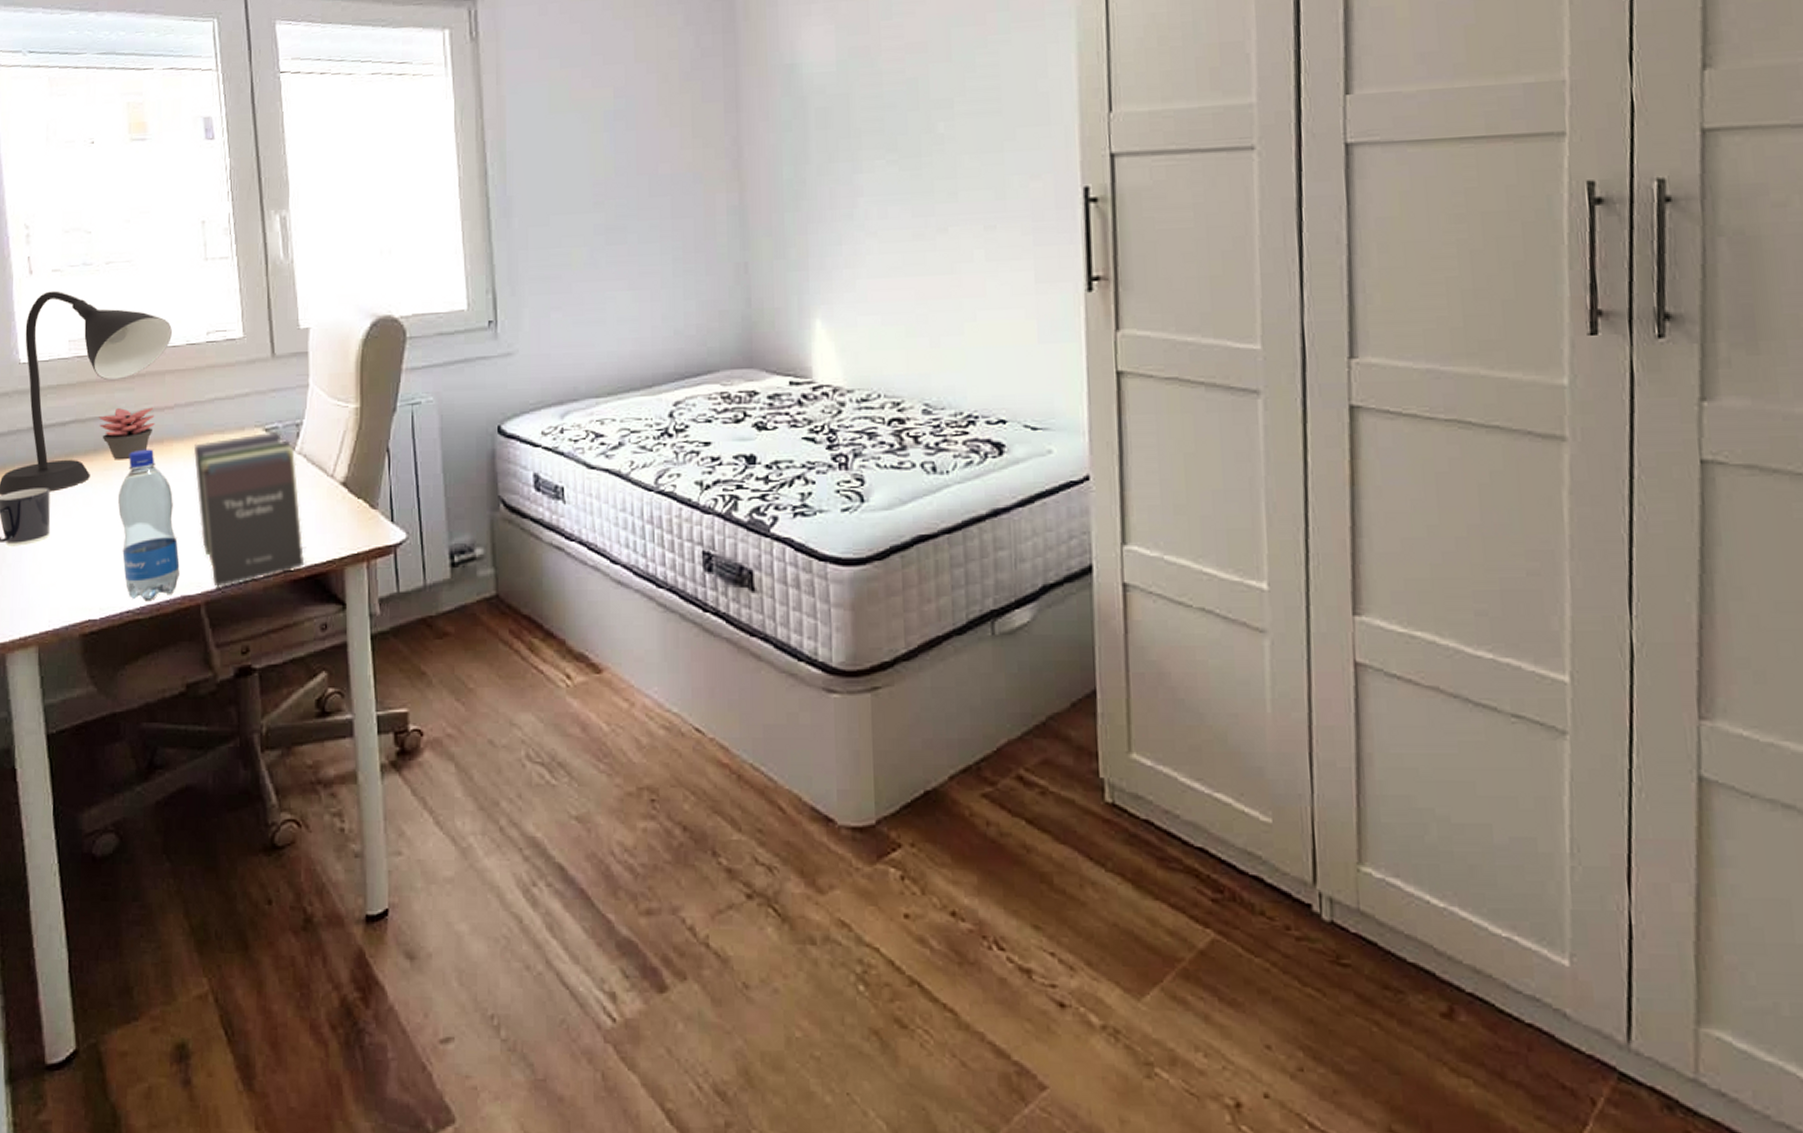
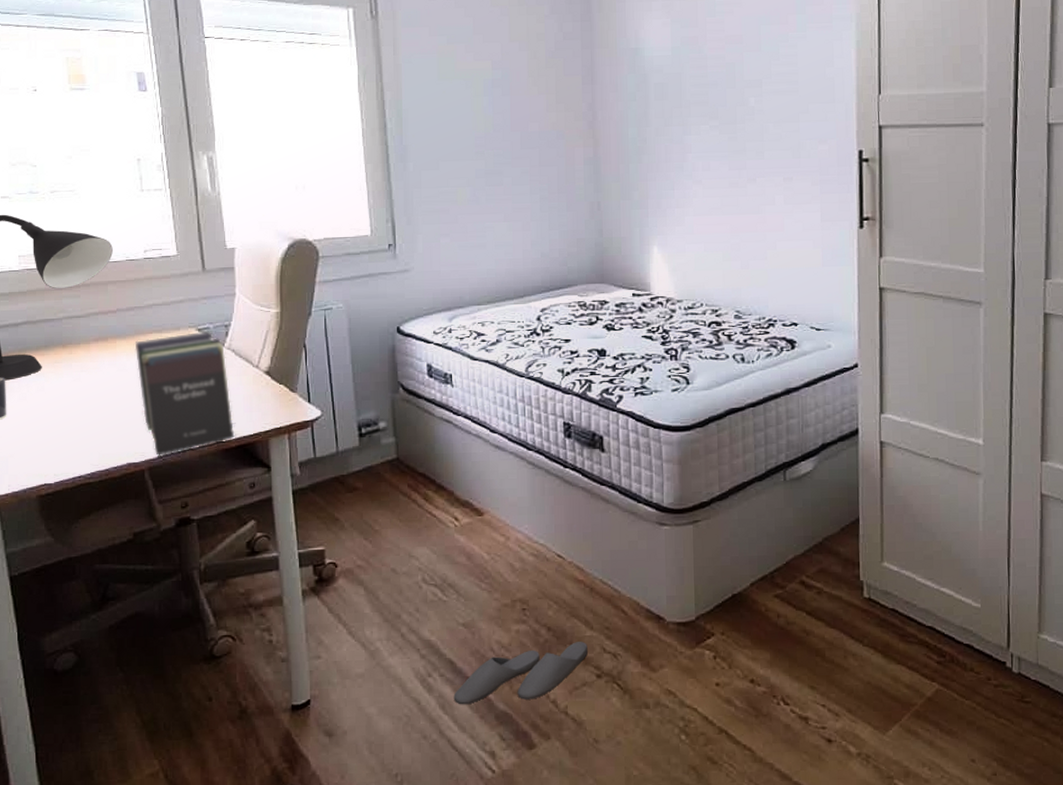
succulent plant: present [98,407,155,459] -> none [48,311,100,353]
bottle: present [118,449,180,600] -> none [68,345,125,467]
slippers: none [564,848,735,927] -> present [453,642,588,705]

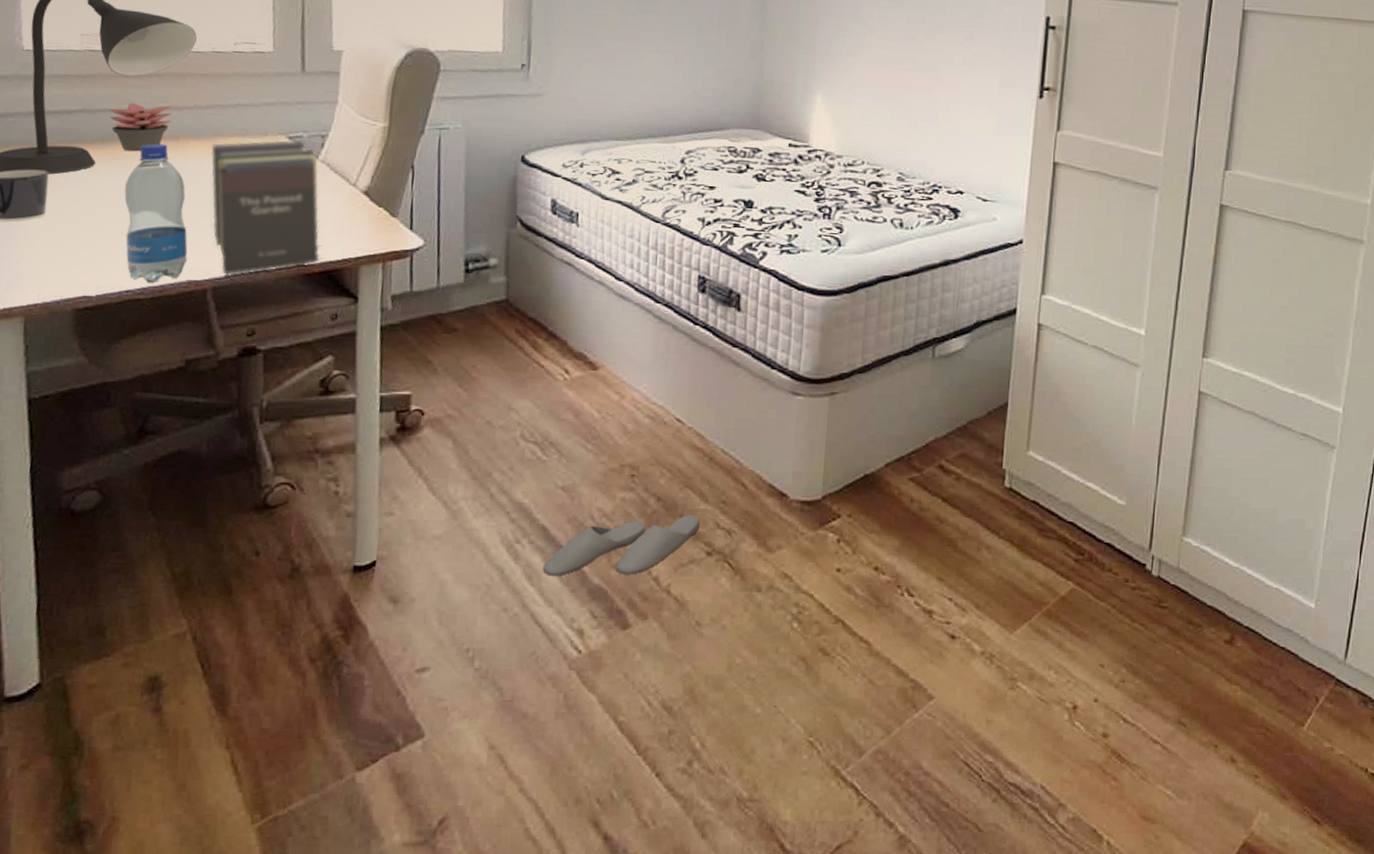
succulent plant: none [48,311,100,353] -> present [109,103,171,151]
bottle: none [68,345,125,467] -> present [124,143,188,282]

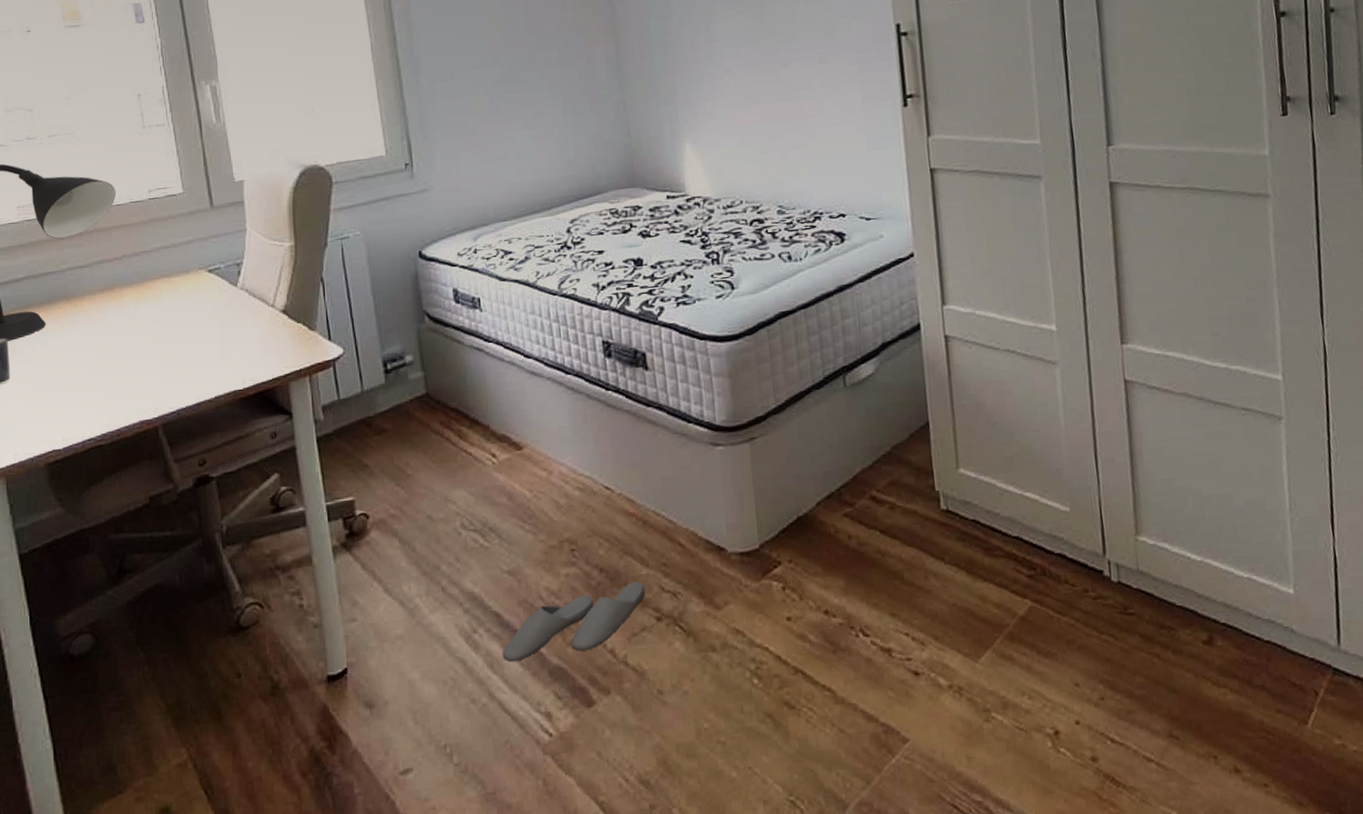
succulent plant: present [109,103,171,151] -> none [50,259,105,308]
bottle: present [124,143,188,282] -> none [74,296,137,428]
books: present [210,140,320,274] -> none [142,271,251,409]

